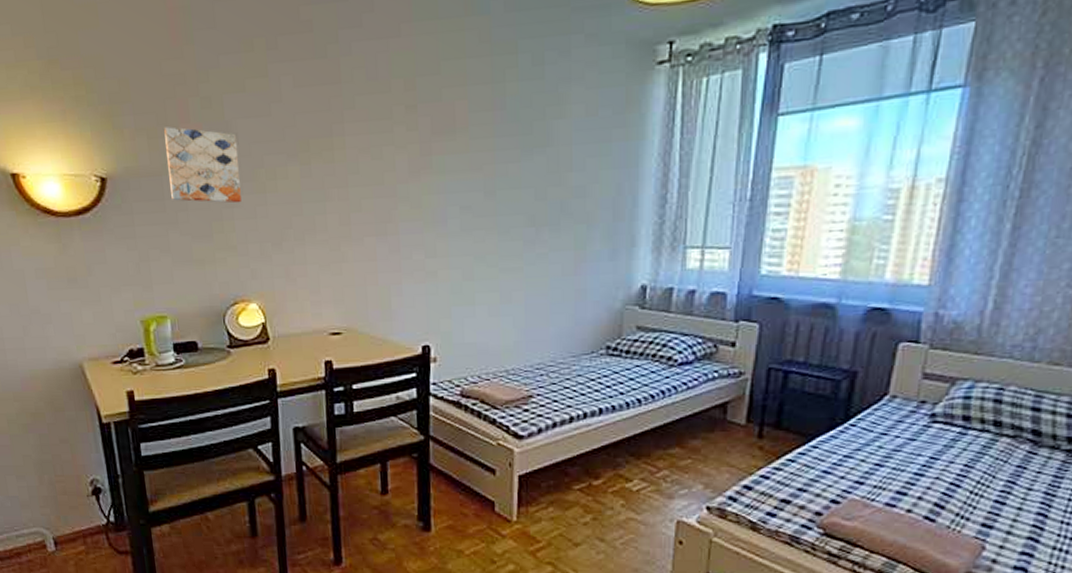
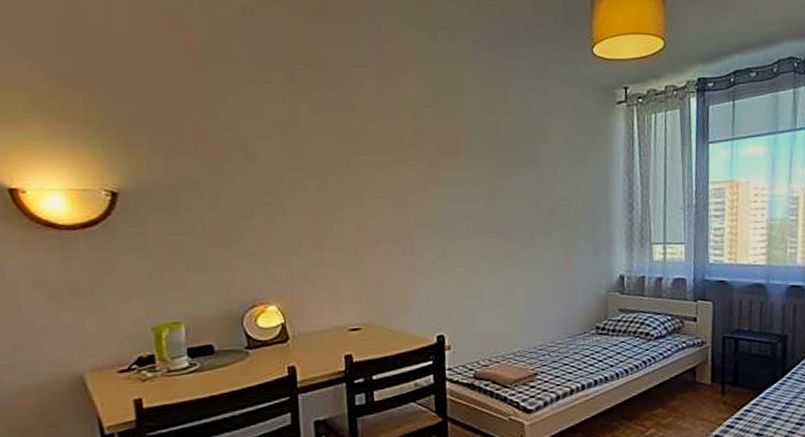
wall art: present [164,126,241,203] -> none [181,146,260,215]

